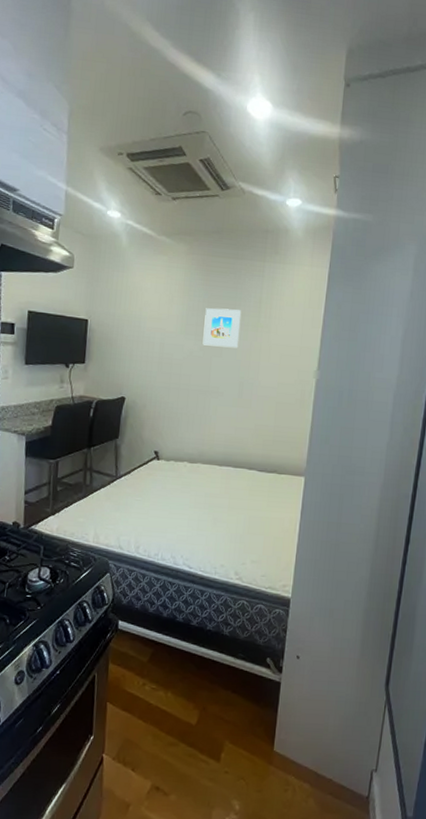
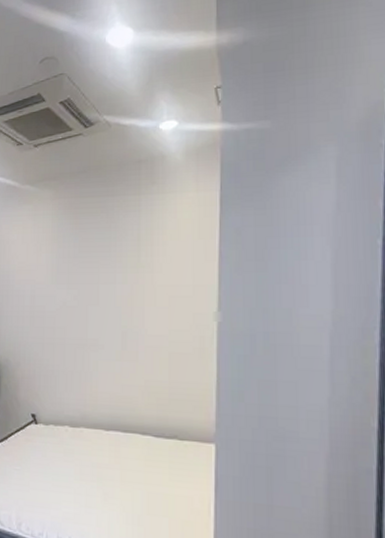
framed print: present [202,308,242,348] -> none [76,251,118,294]

